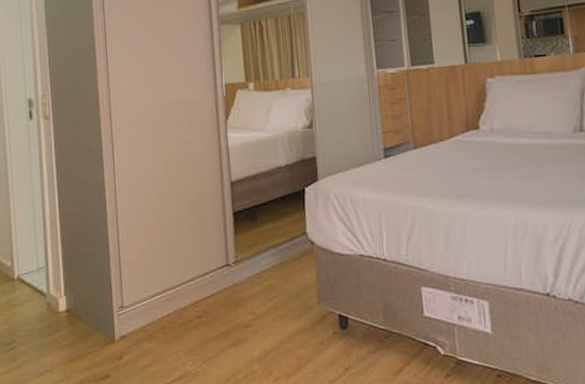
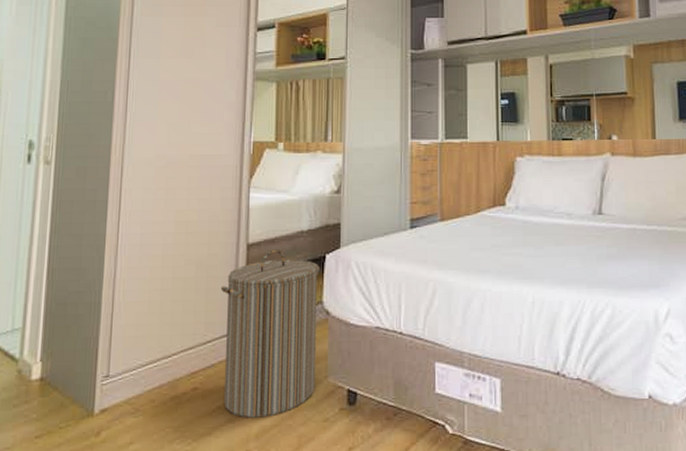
laundry hamper: none [212,185,308,342] -> present [221,249,320,418]

